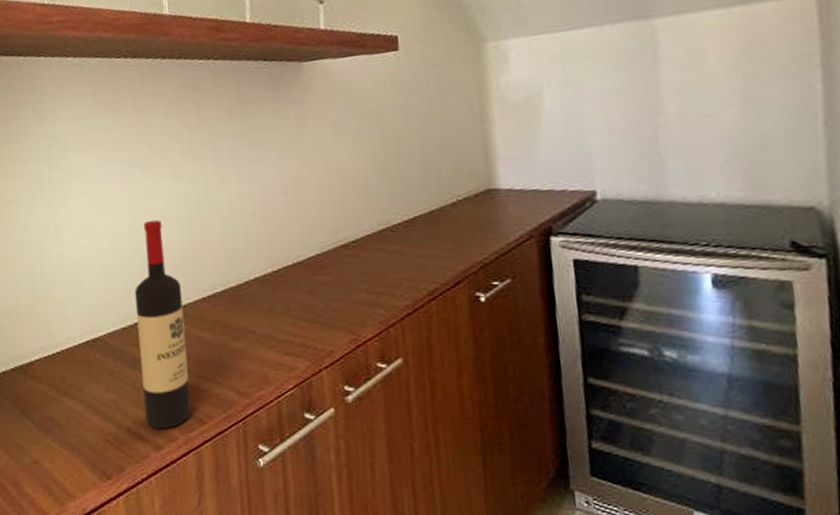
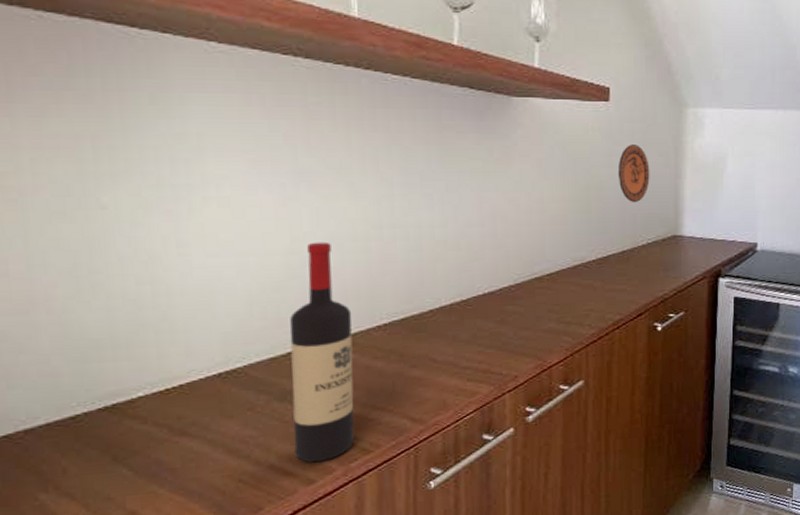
decorative plate: none [415,92,453,157] -> present [617,145,650,203]

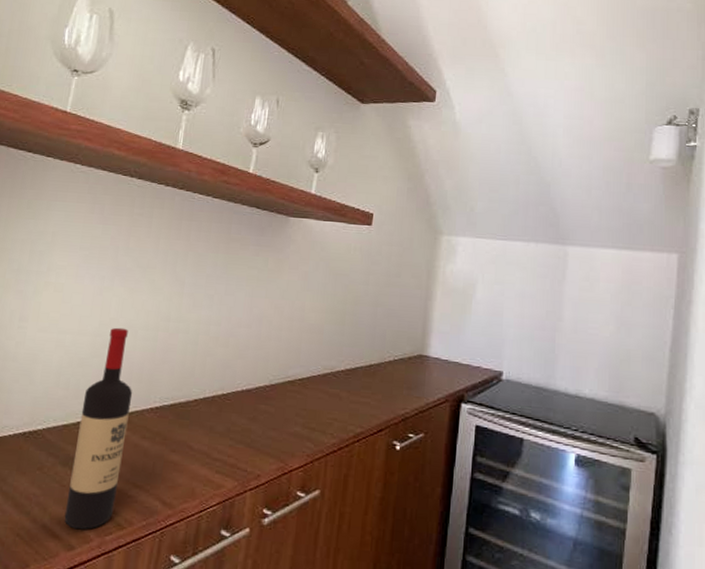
decorative plate: present [617,145,650,203] -> none [372,265,403,320]

